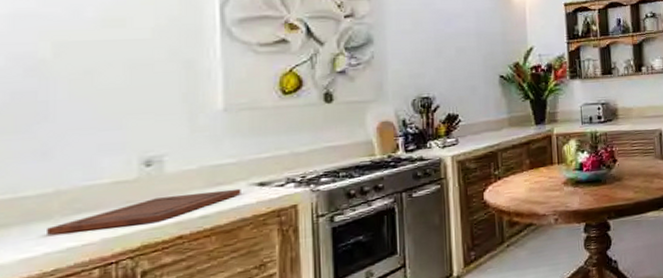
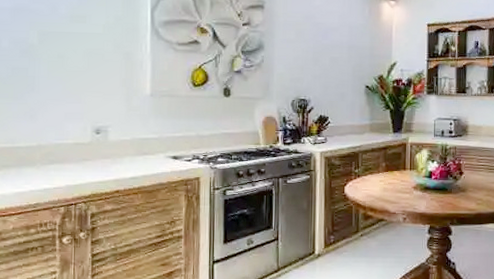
cutting board: present [47,188,241,235] -> none [32,158,160,178]

